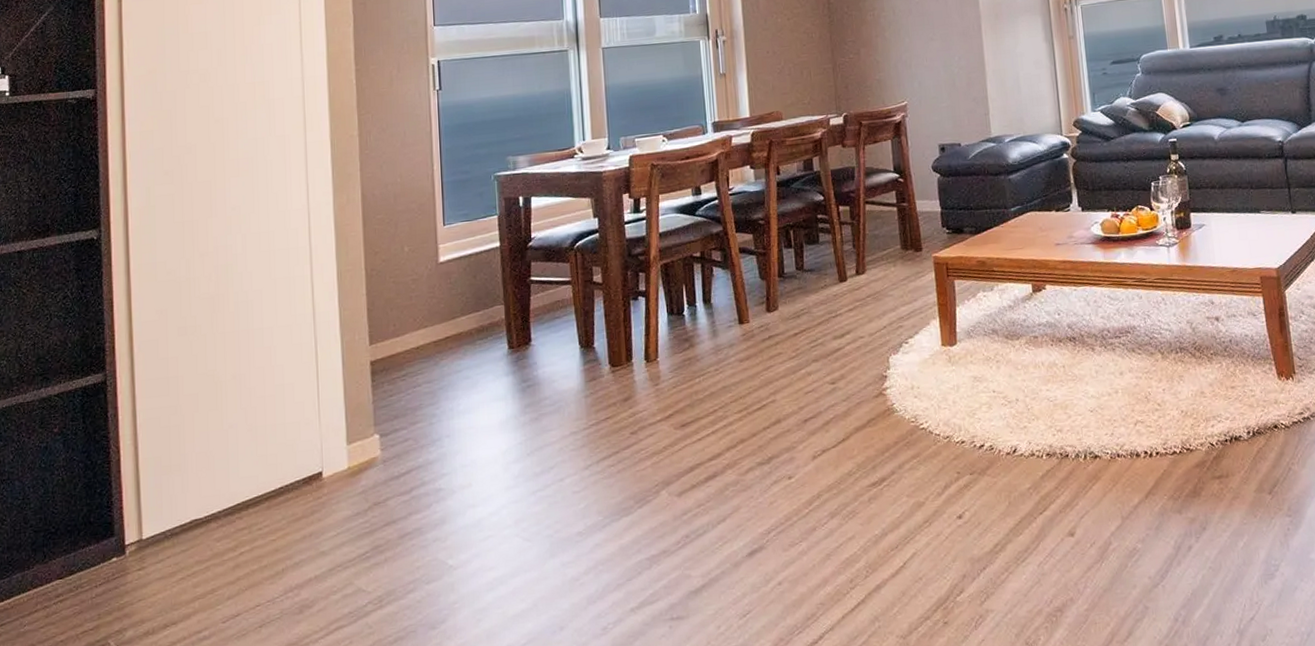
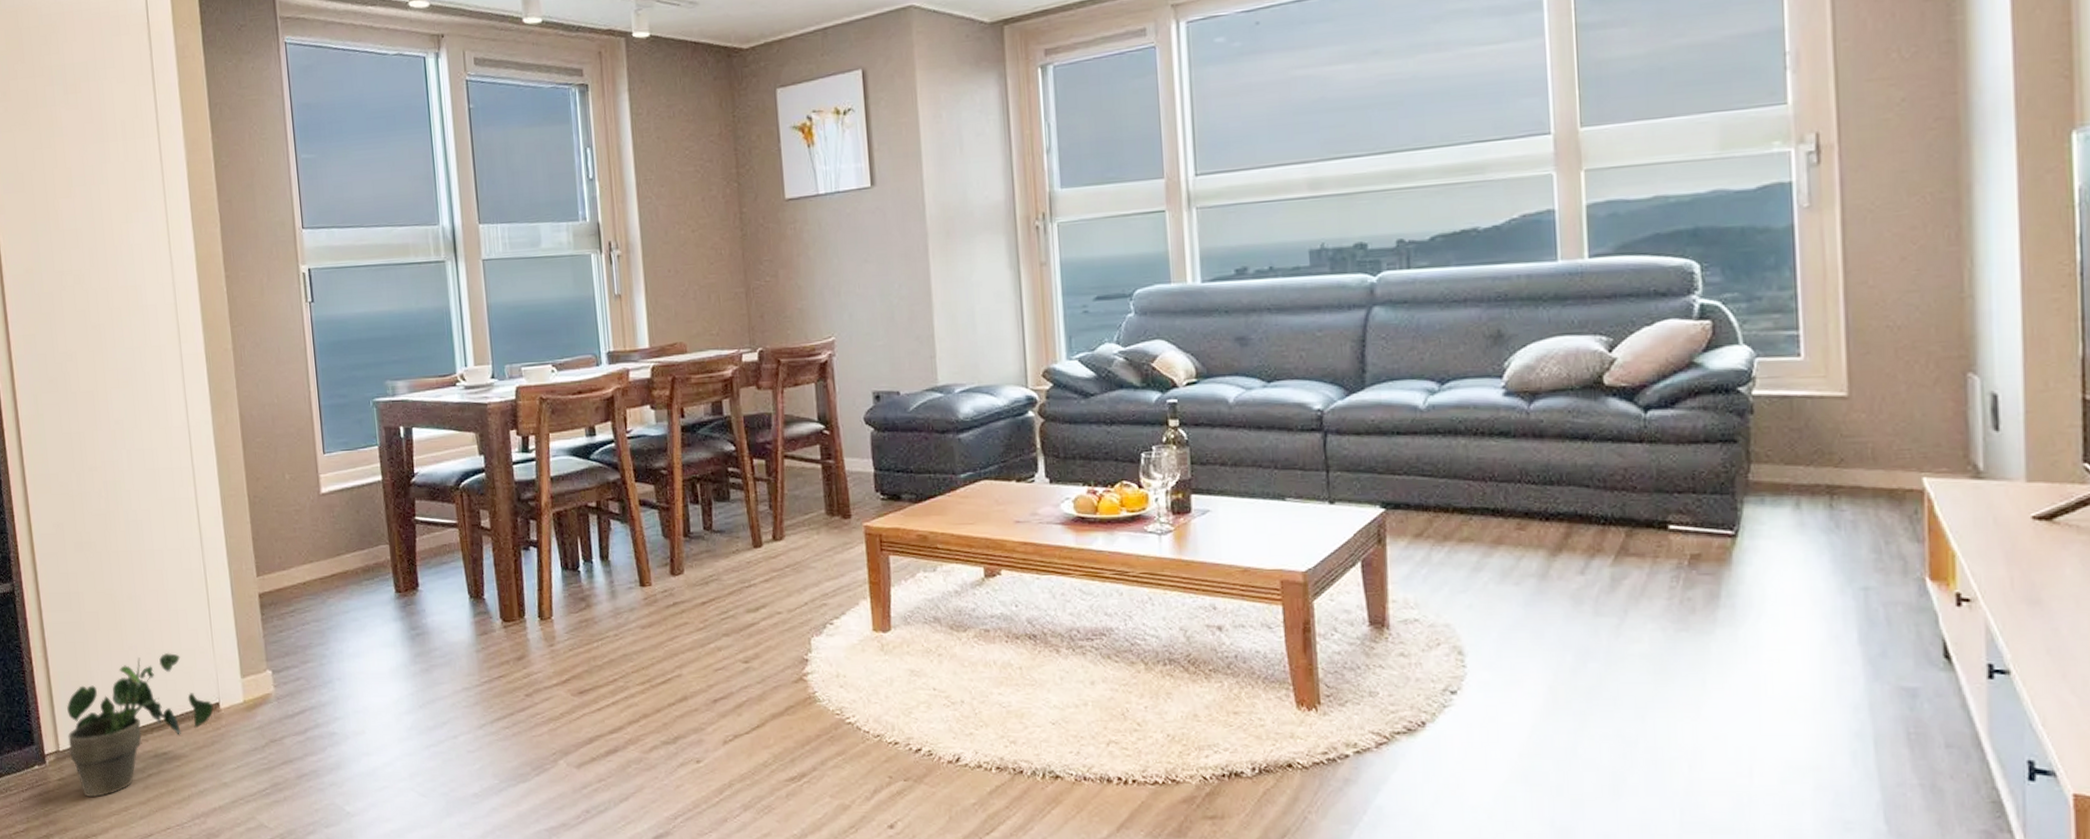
potted plant: none [153,427,316,585] -> present [67,652,214,798]

